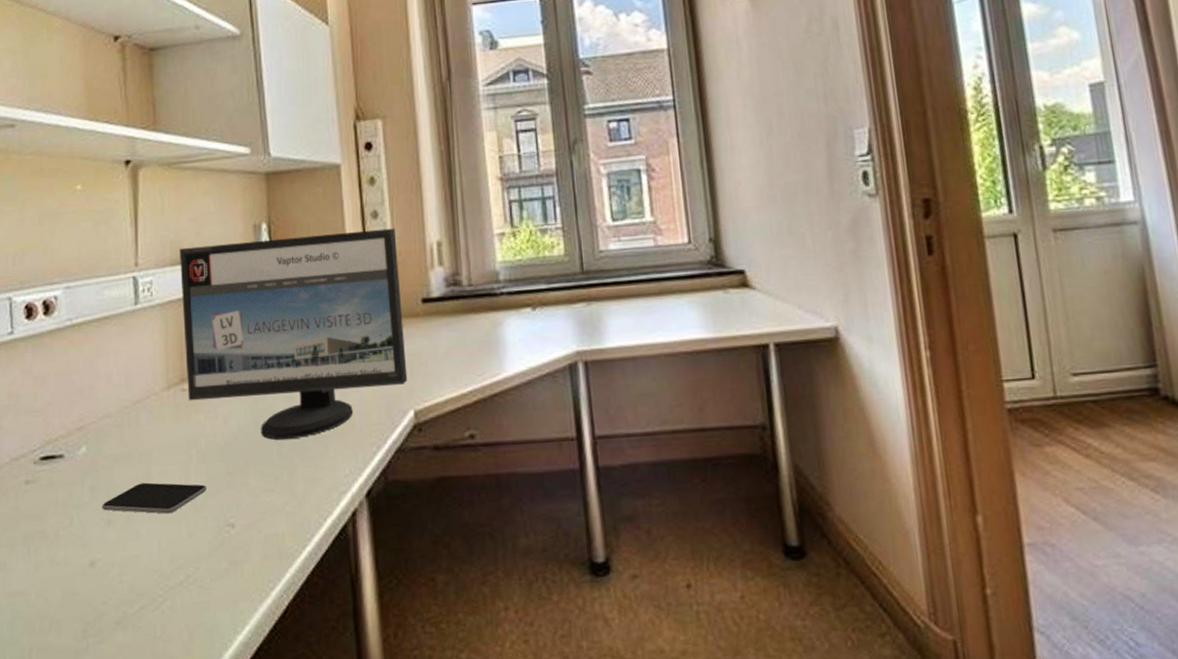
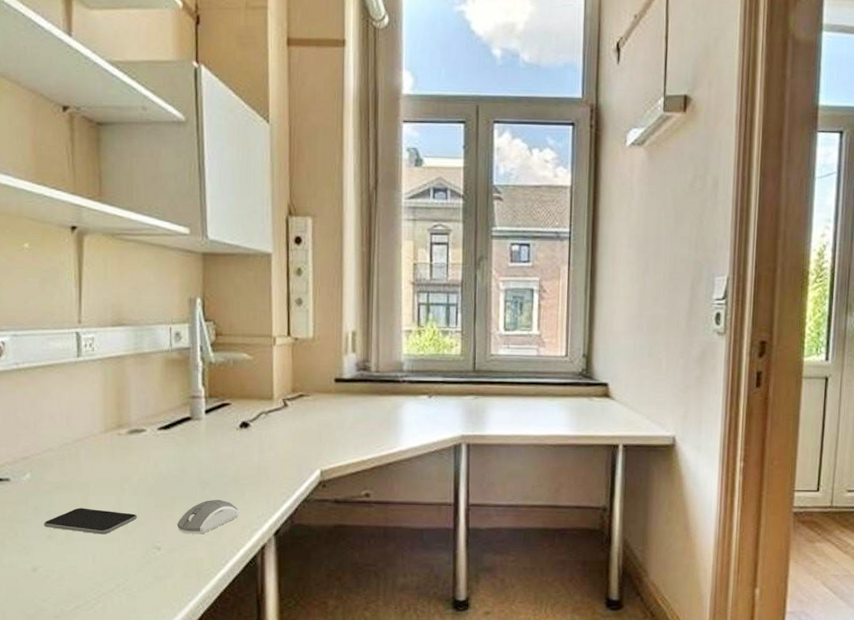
computer monitor: present [179,228,408,440] -> none [120,311,317,484]
computer mouse: none [252,457,323,505] -> present [177,499,239,534]

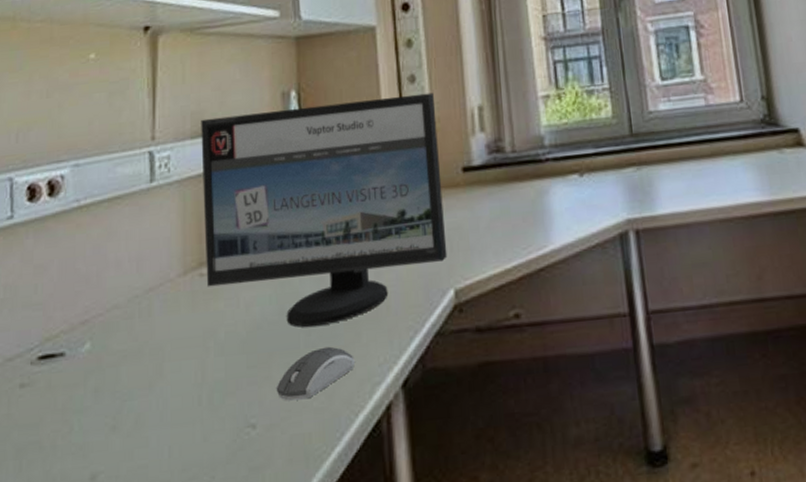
smartphone: present [44,508,137,535] -> none [106,380,225,416]
computer monitor: none [120,311,317,484] -> present [201,92,448,328]

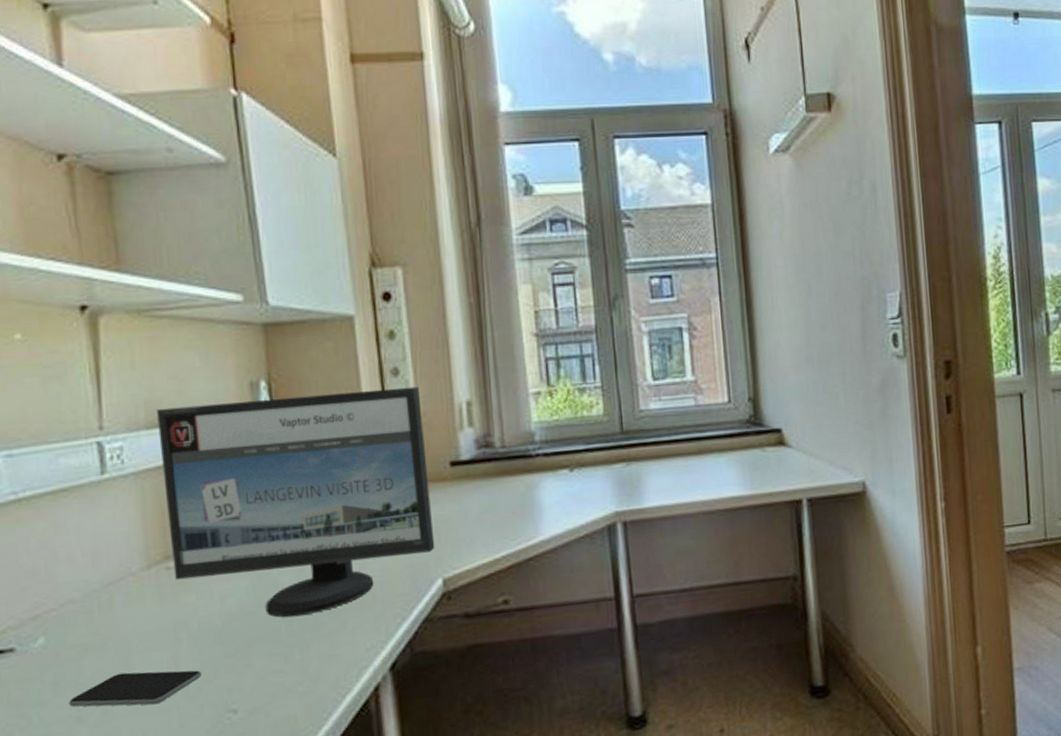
smartphone: none [106,380,225,416] -> present [69,670,201,707]
computer mouse: present [276,346,355,401] -> none [257,634,340,687]

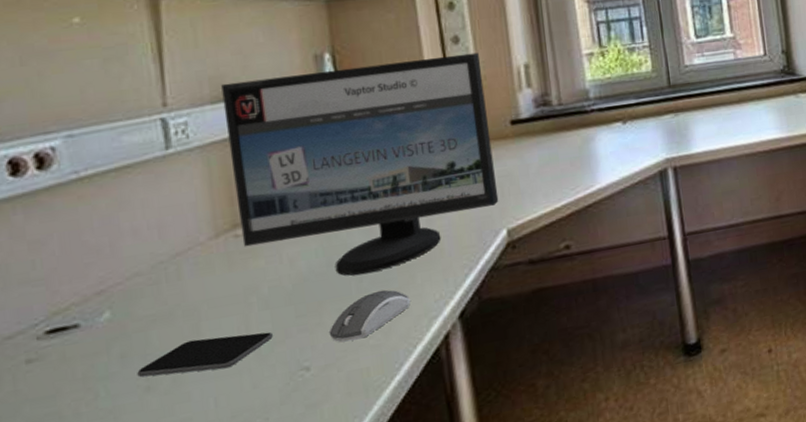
computer mouse: none [257,634,340,687] -> present [328,289,410,342]

